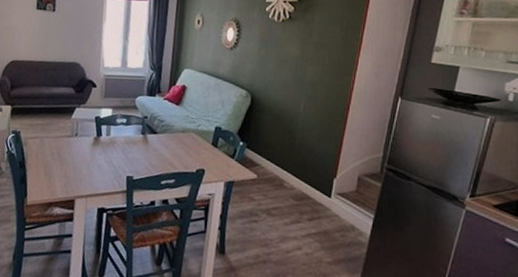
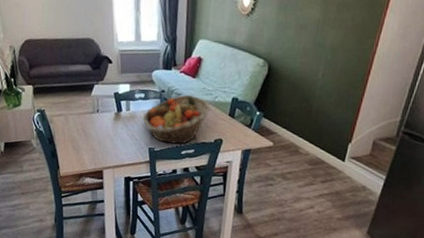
fruit basket: none [123,122,194,174] -> present [143,95,212,145]

